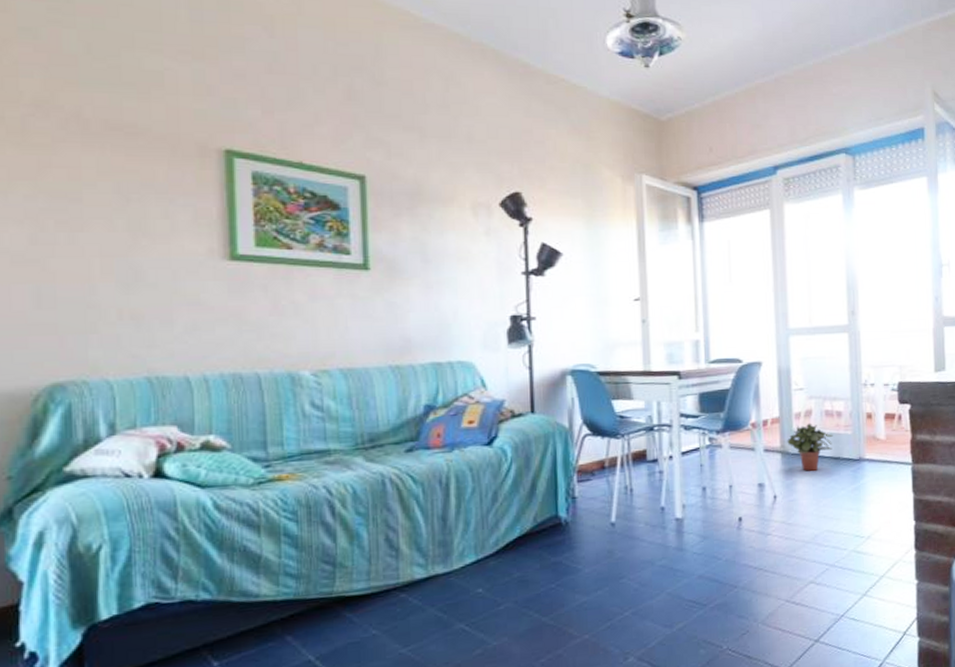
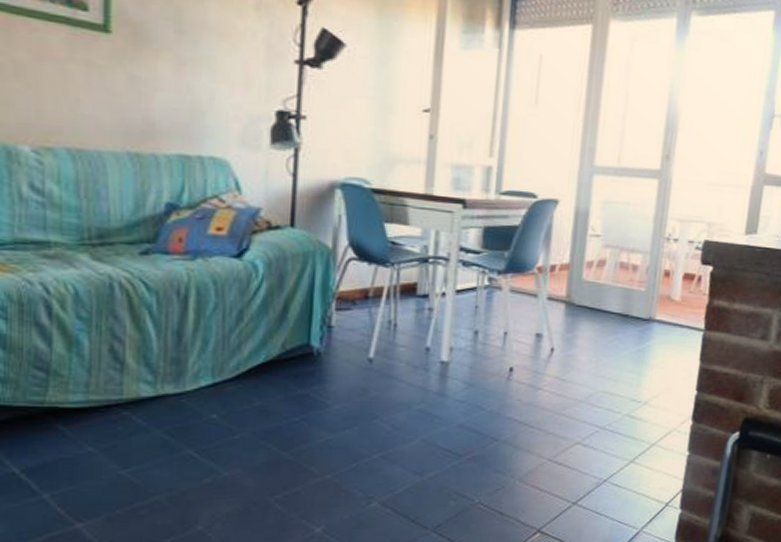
potted plant: present [787,423,833,471] -> none [574,274,625,326]

